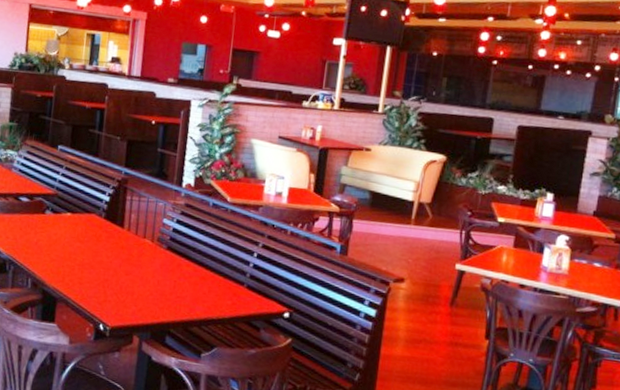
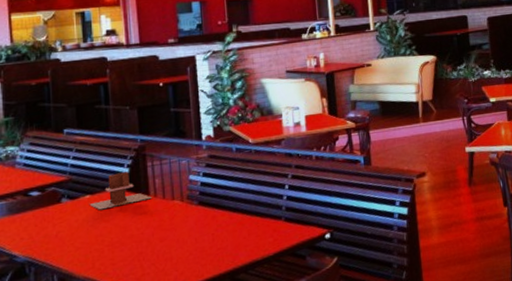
napkin holder: none [69,199,125,232] -> present [89,172,152,210]

